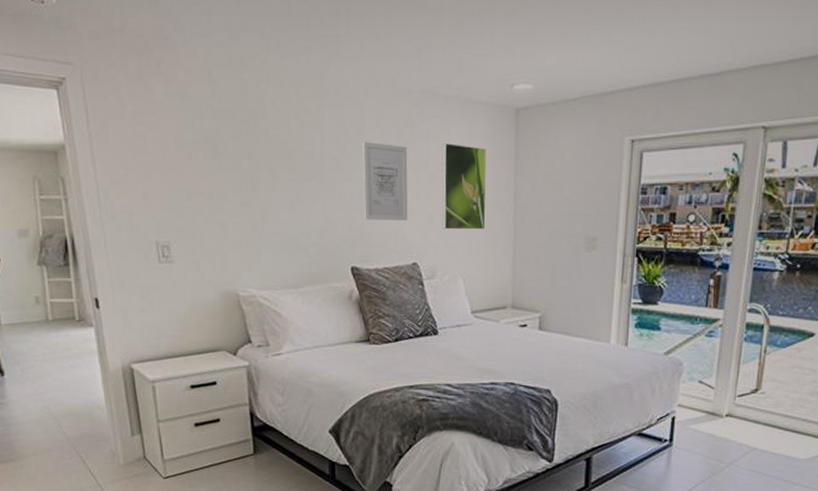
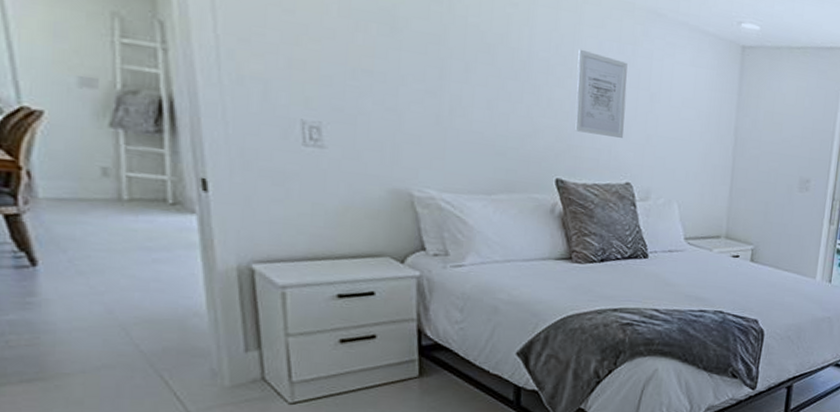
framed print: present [442,142,486,230] -> none [660,65,710,159]

